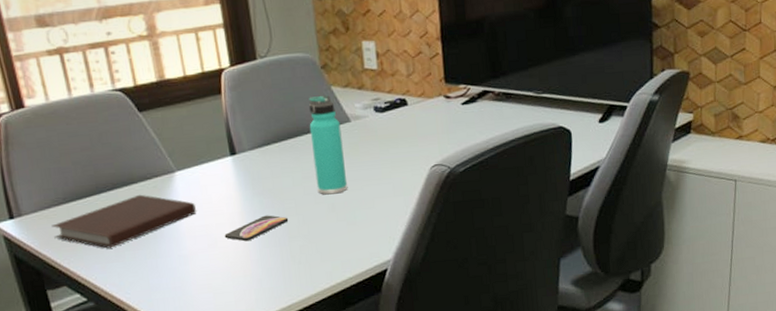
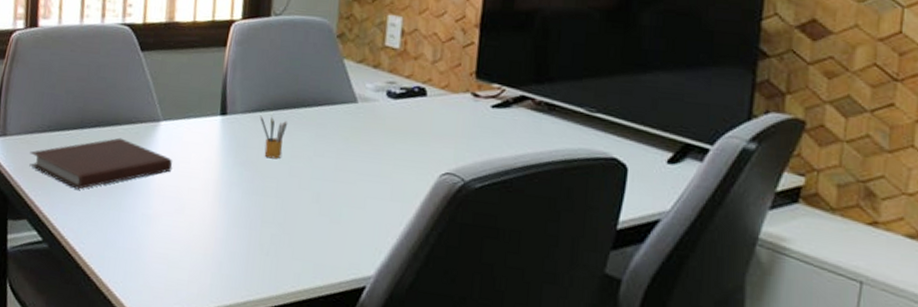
smartphone: present [224,215,289,242] -> none [194,189,266,216]
pencil box: none [267,147,295,184] -> present [260,116,288,159]
thermos bottle: present [308,94,348,195] -> none [304,66,346,183]

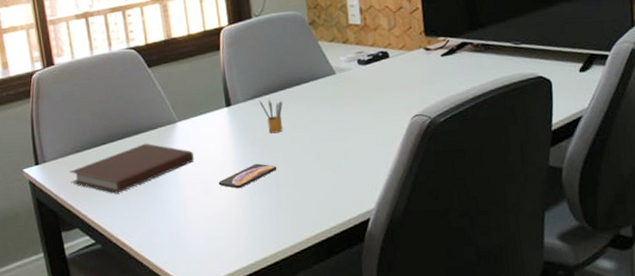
smartphone: none [194,189,266,216] -> present [218,163,277,189]

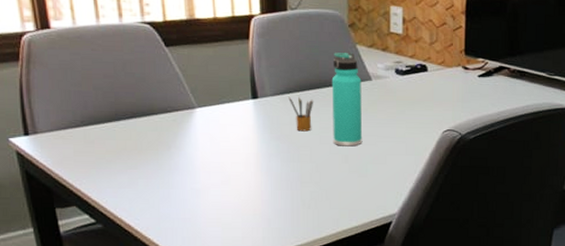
notebook: present [69,143,195,194] -> none [66,126,214,174]
smartphone: present [218,163,277,189] -> none [238,159,302,182]
thermos bottle: none [297,49,333,144] -> present [331,52,363,147]

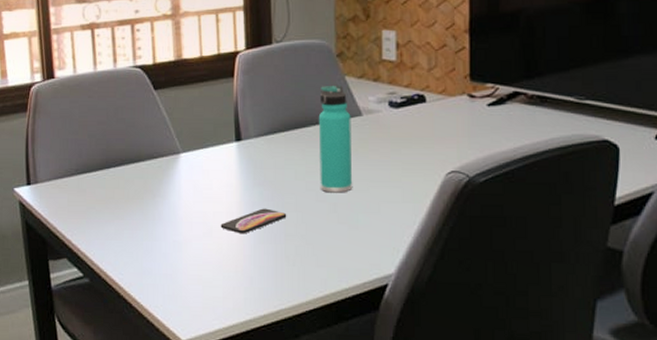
smartphone: none [238,159,302,182] -> present [220,208,287,234]
pencil box: present [288,96,314,132] -> none [273,137,300,176]

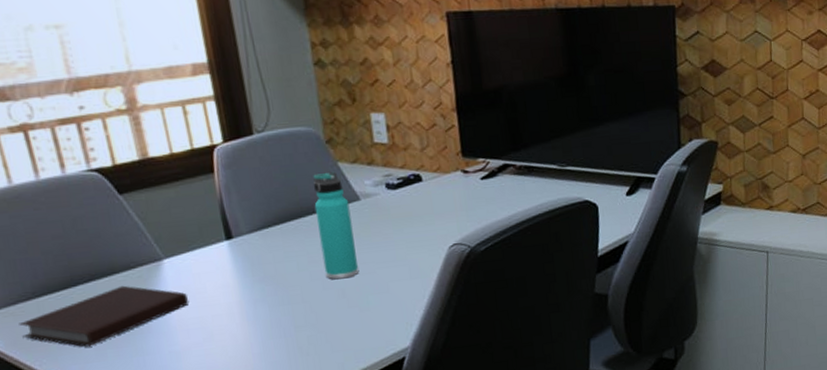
notebook: none [62,173,197,225] -> present [18,285,189,347]
smartphone: present [220,208,287,234] -> none [221,303,294,334]

